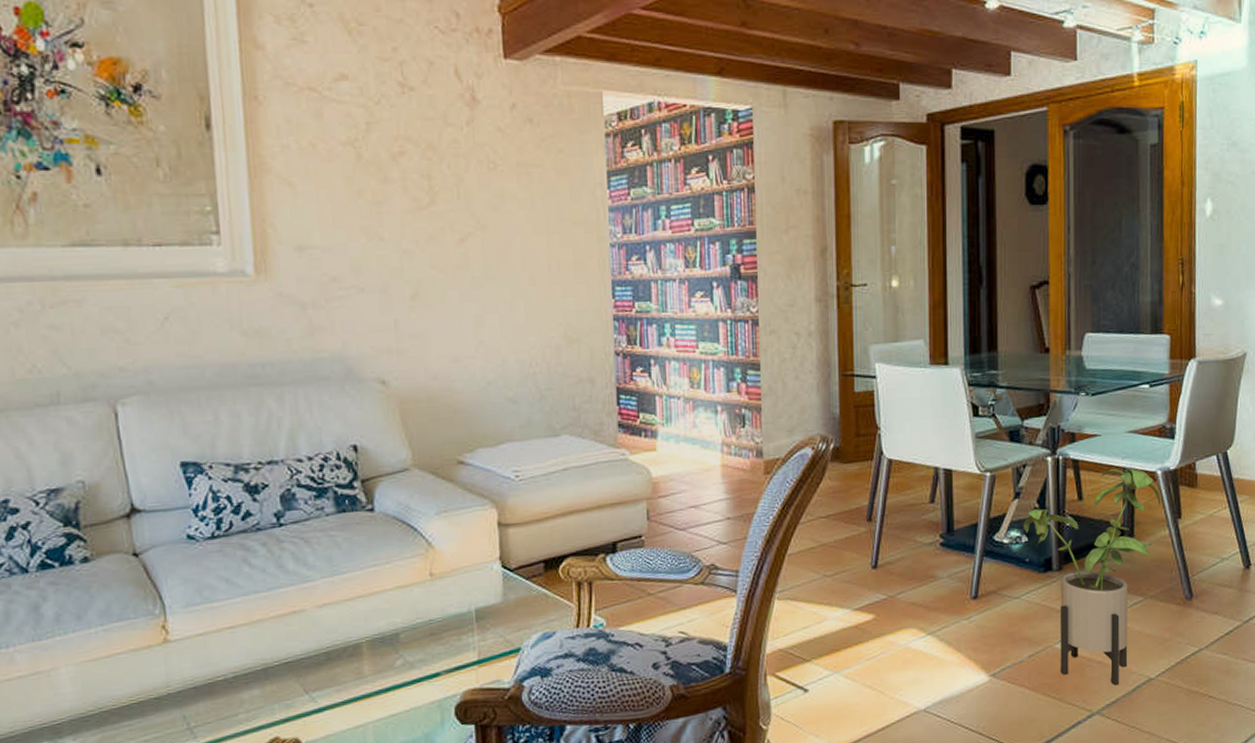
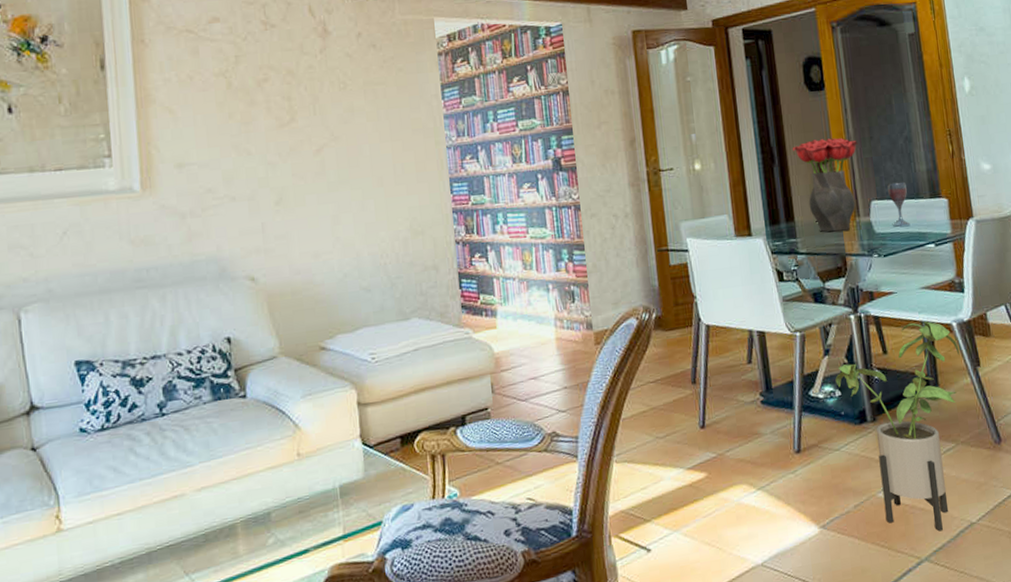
bouquet: none [1003,260,1078,366] -> present [792,138,858,233]
cup: none [1105,313,1126,363] -> present [887,182,911,227]

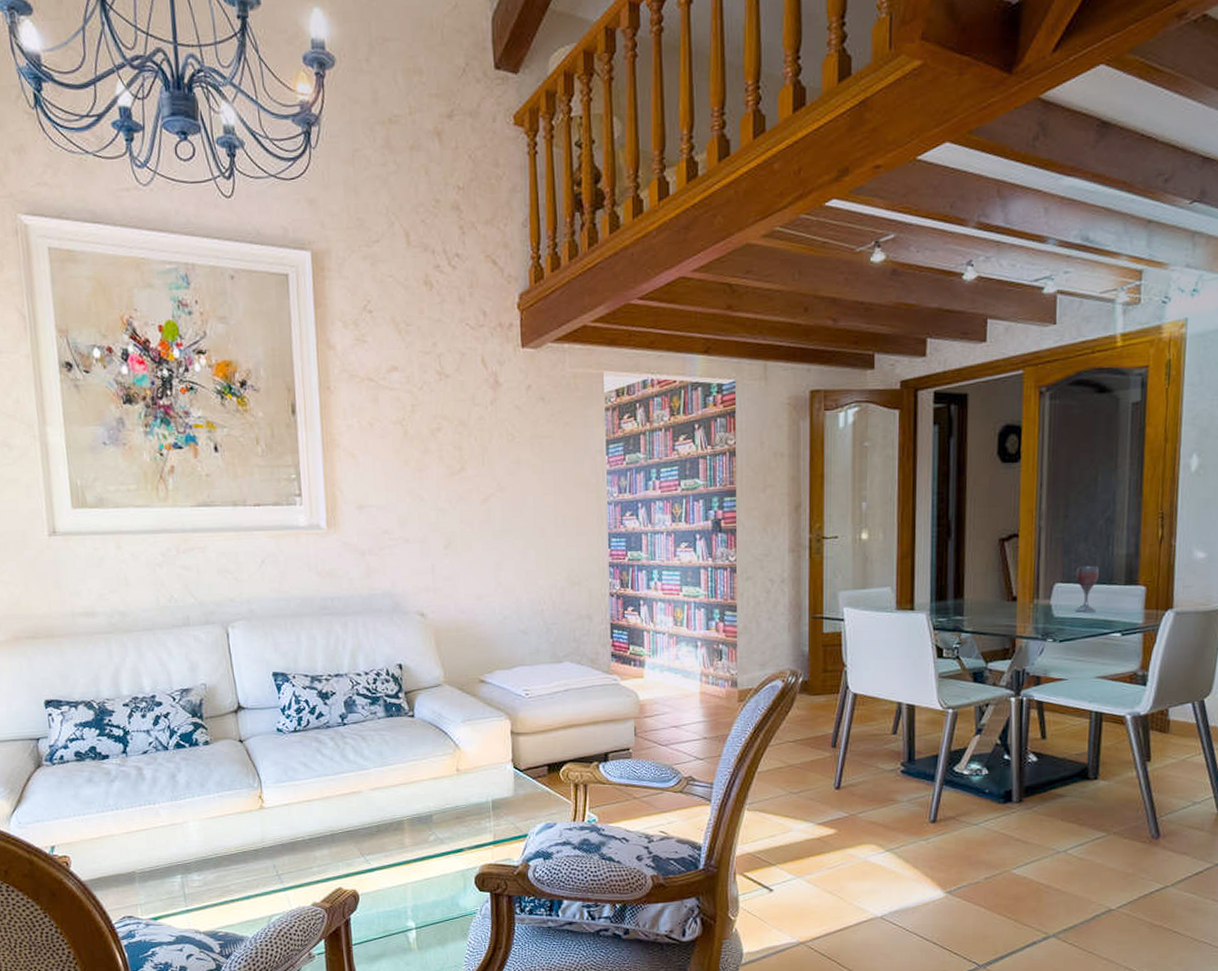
bouquet: present [792,138,858,233] -> none [972,514,1050,613]
house plant: present [835,321,960,532] -> none [984,710,1130,913]

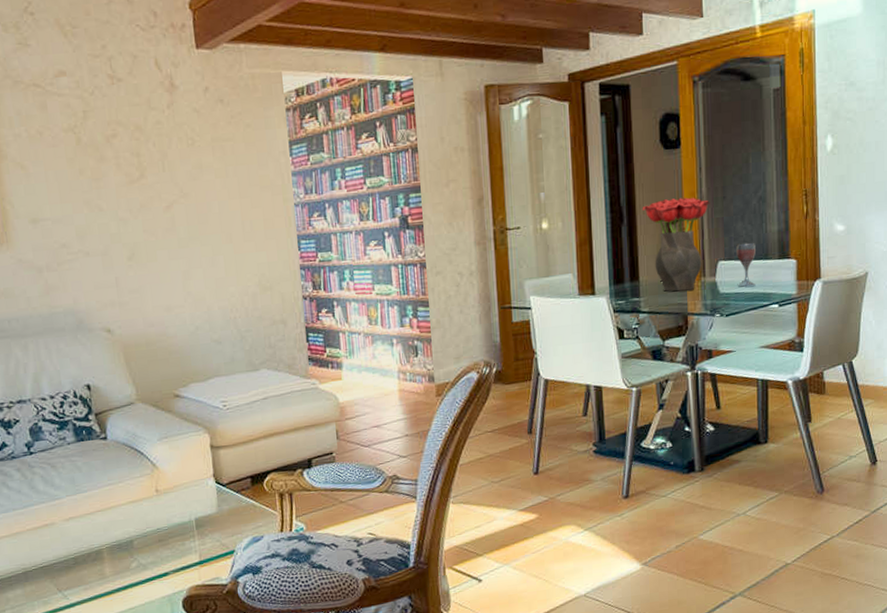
bouquet: none [972,514,1050,613] -> present [642,197,710,292]

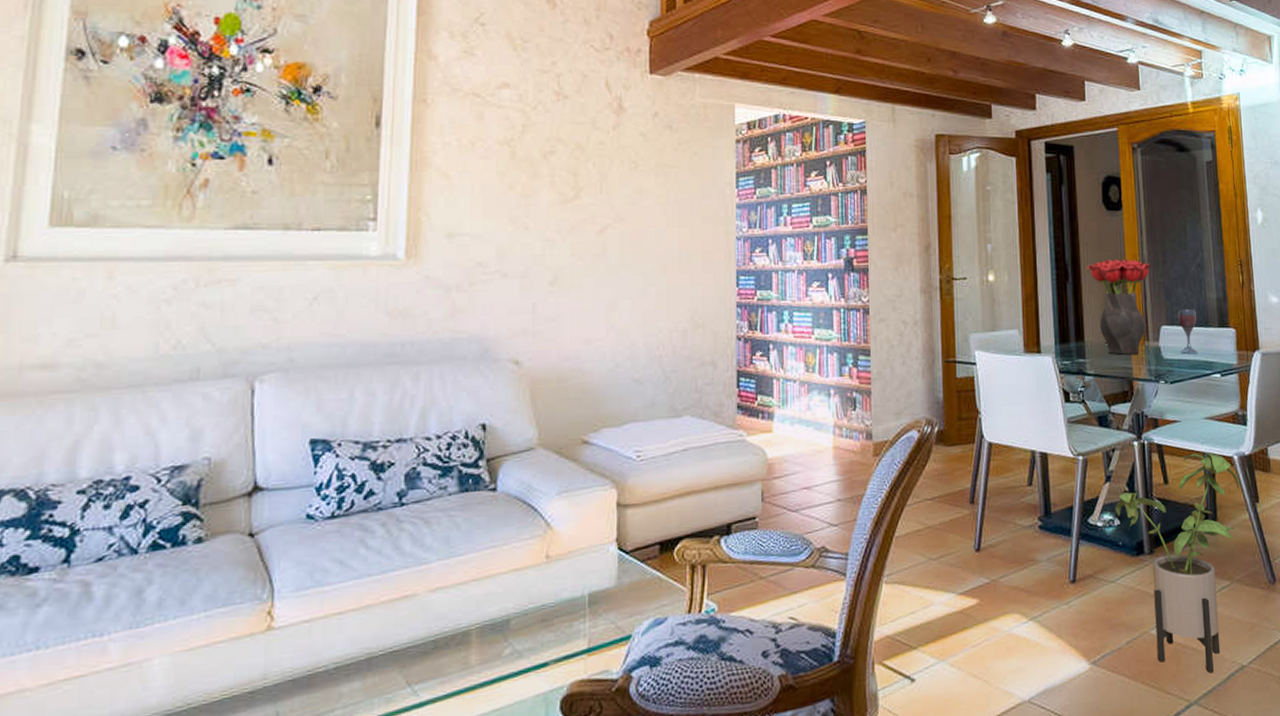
house plant: none [667,378,793,570] -> present [1115,452,1240,674]

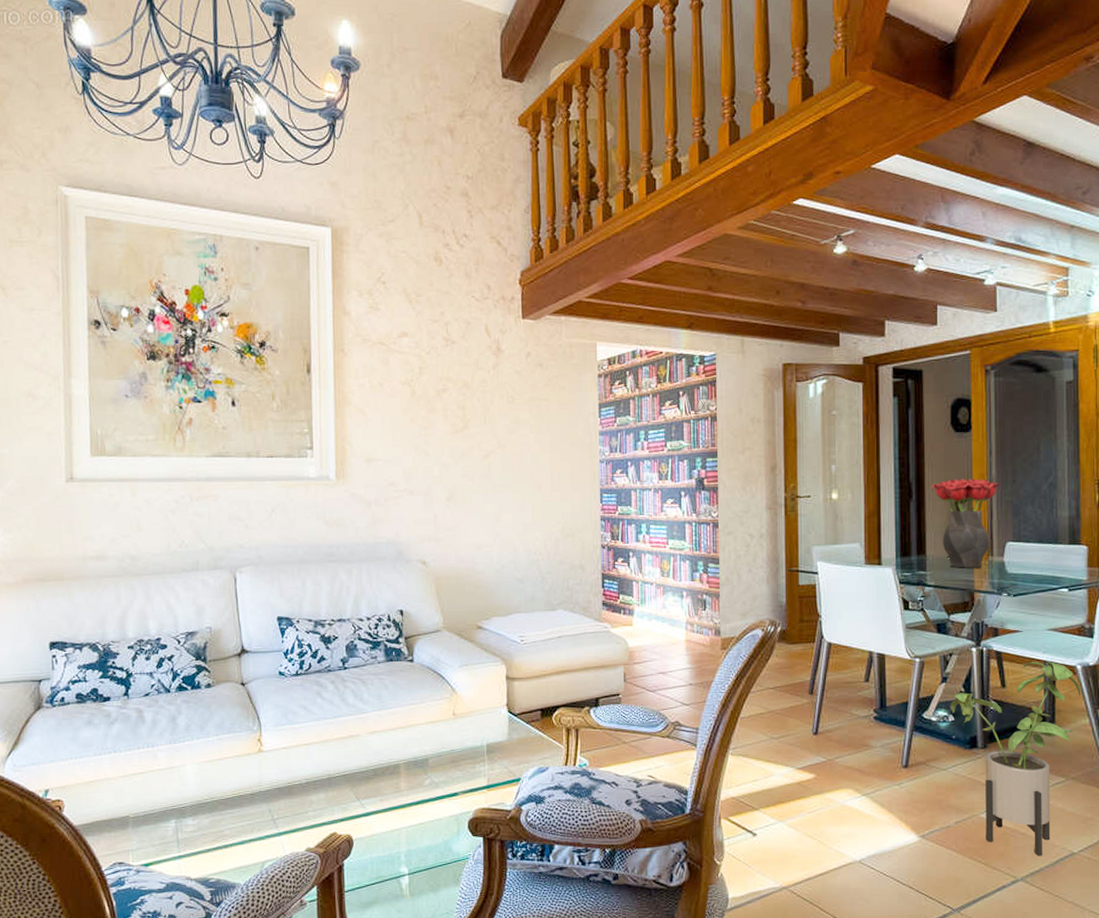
cup: present [1178,308,1198,354] -> none [1025,526,1045,569]

